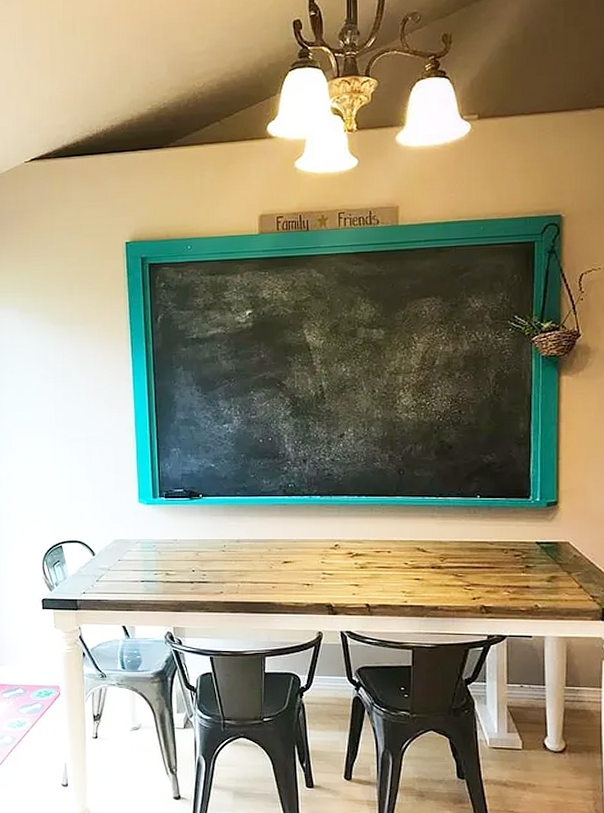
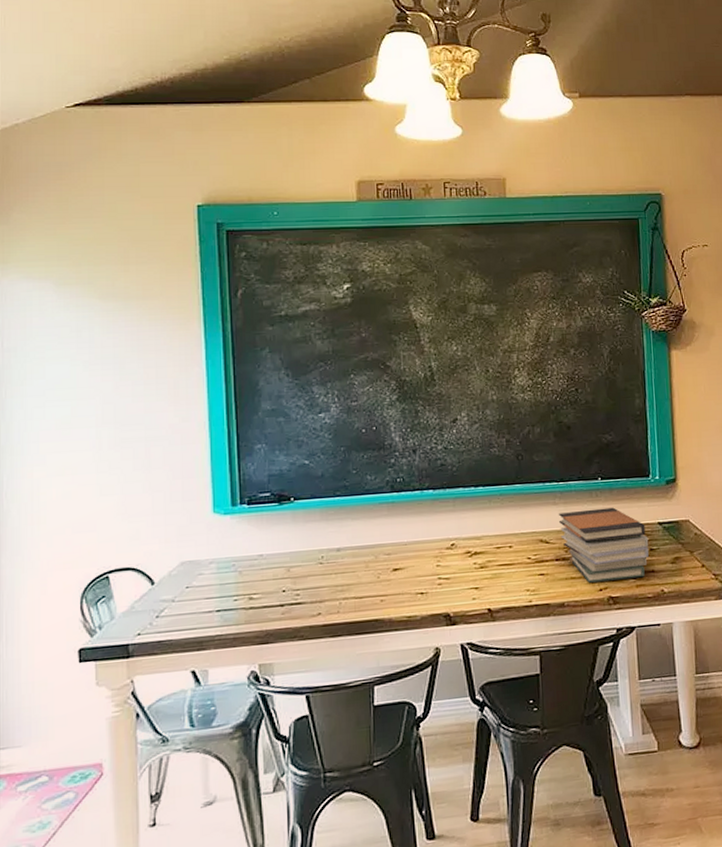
book stack: none [435,524,525,592] -> present [558,507,649,583]

